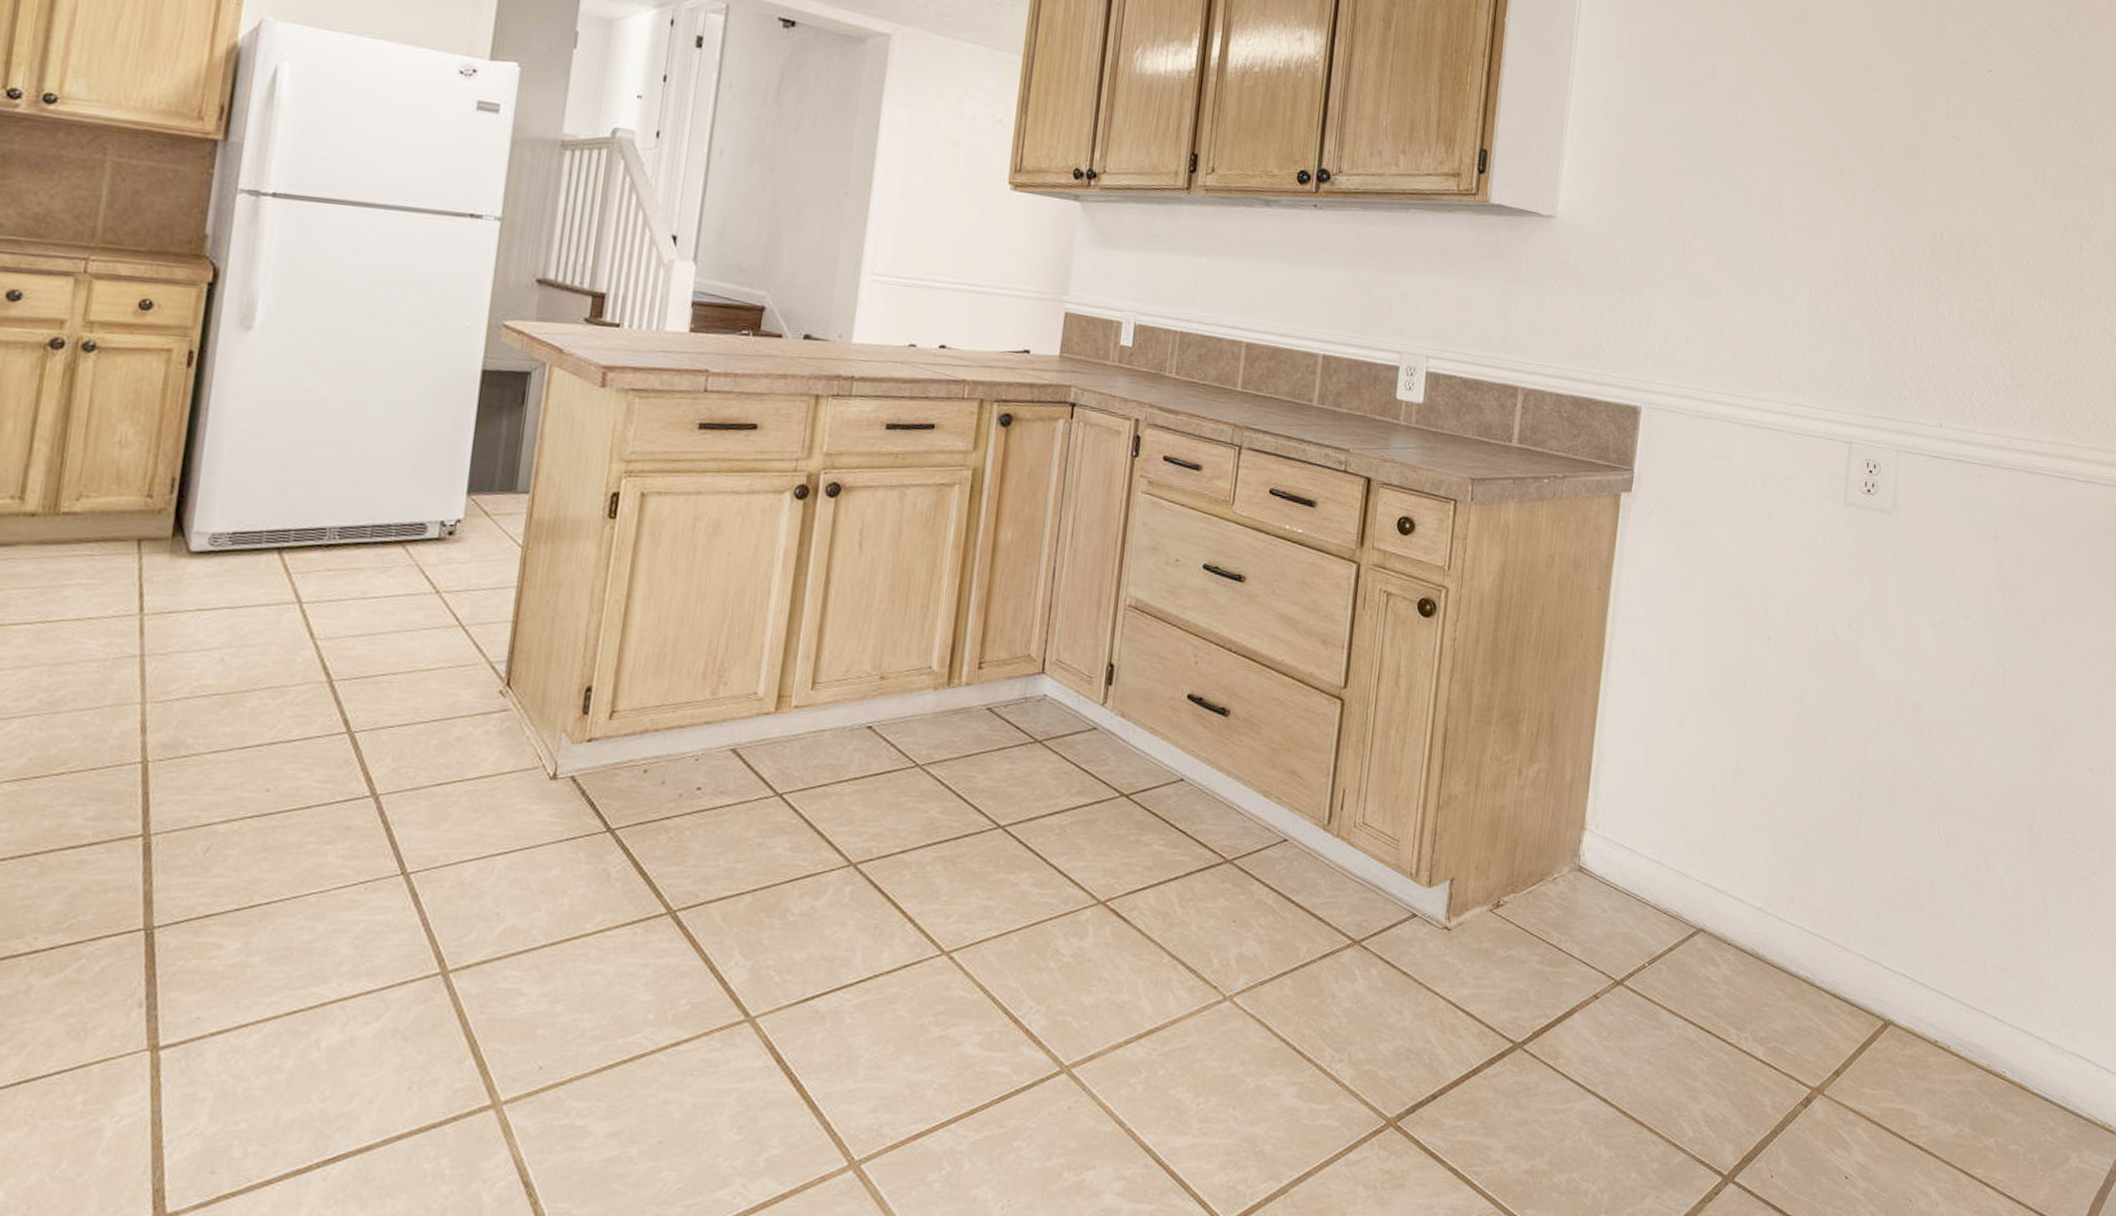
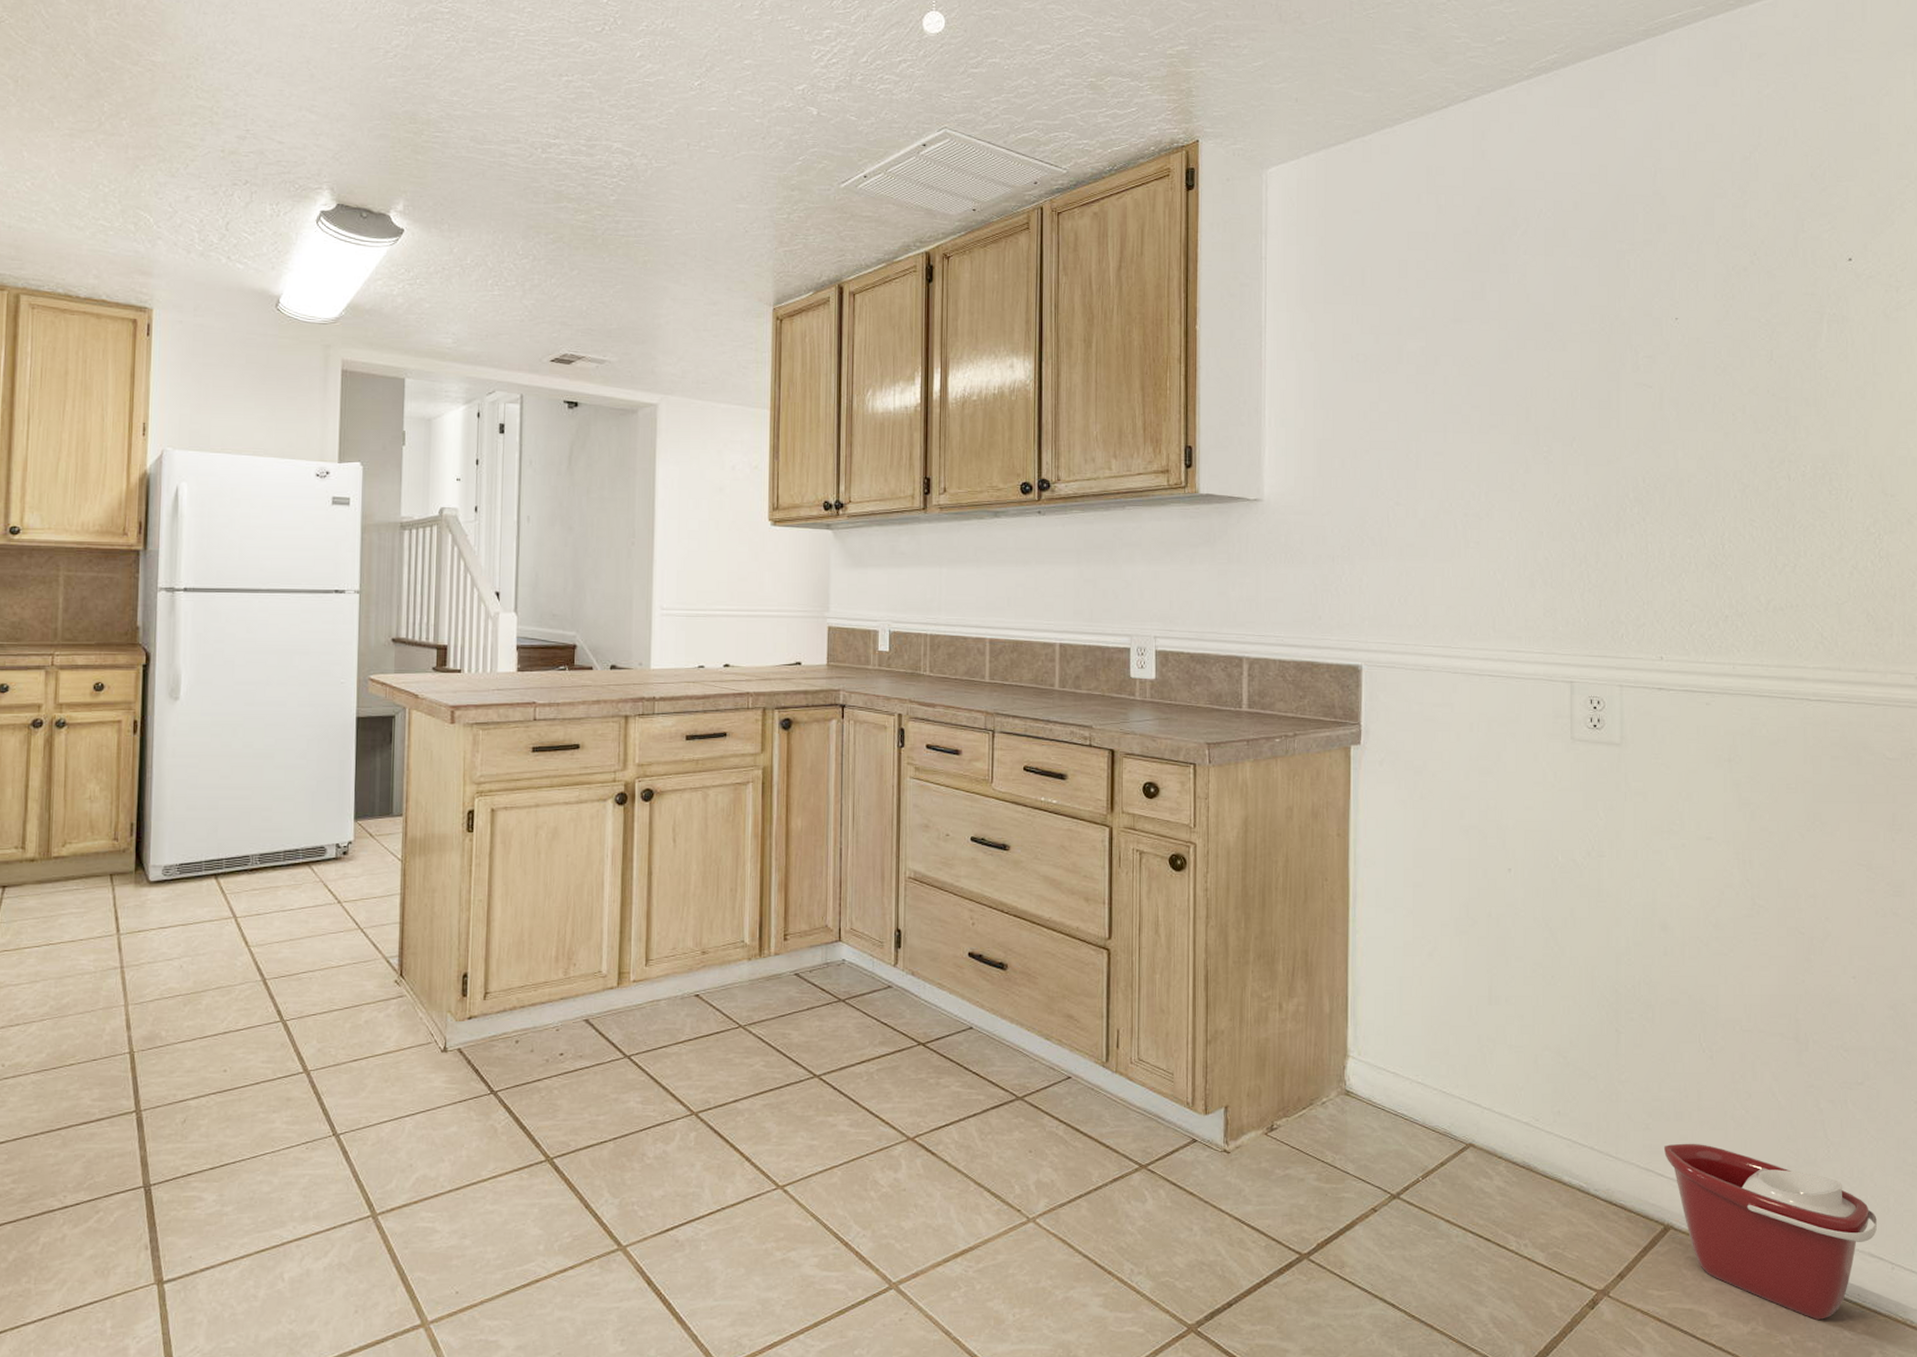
bucket: none [1892,935,2088,1122] -> present [1663,1143,1877,1320]

